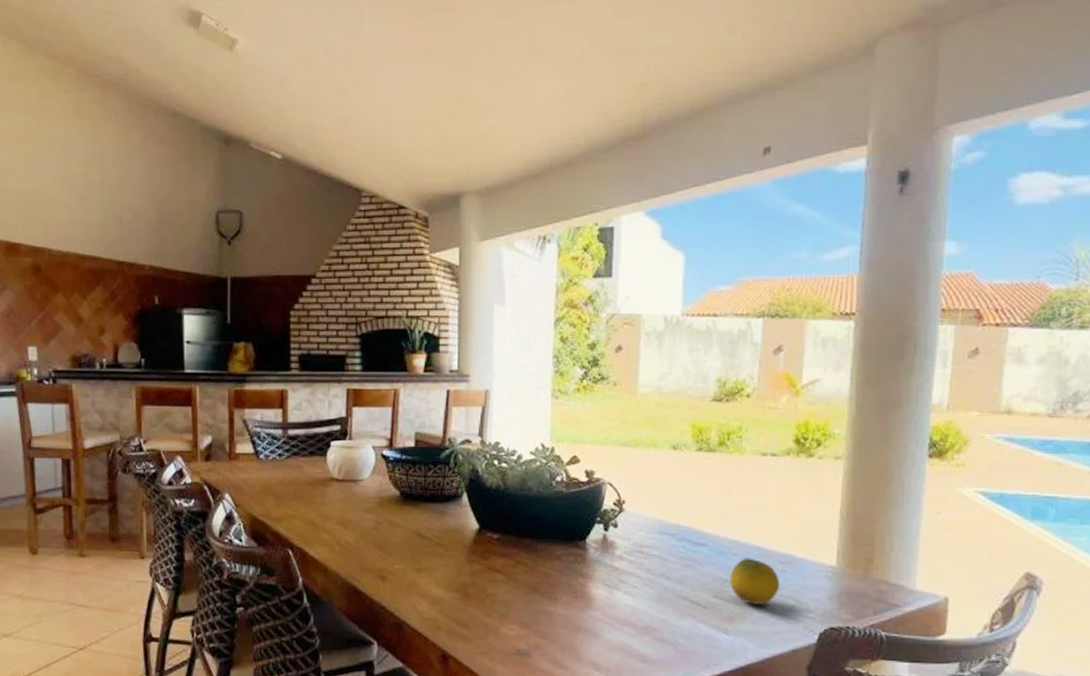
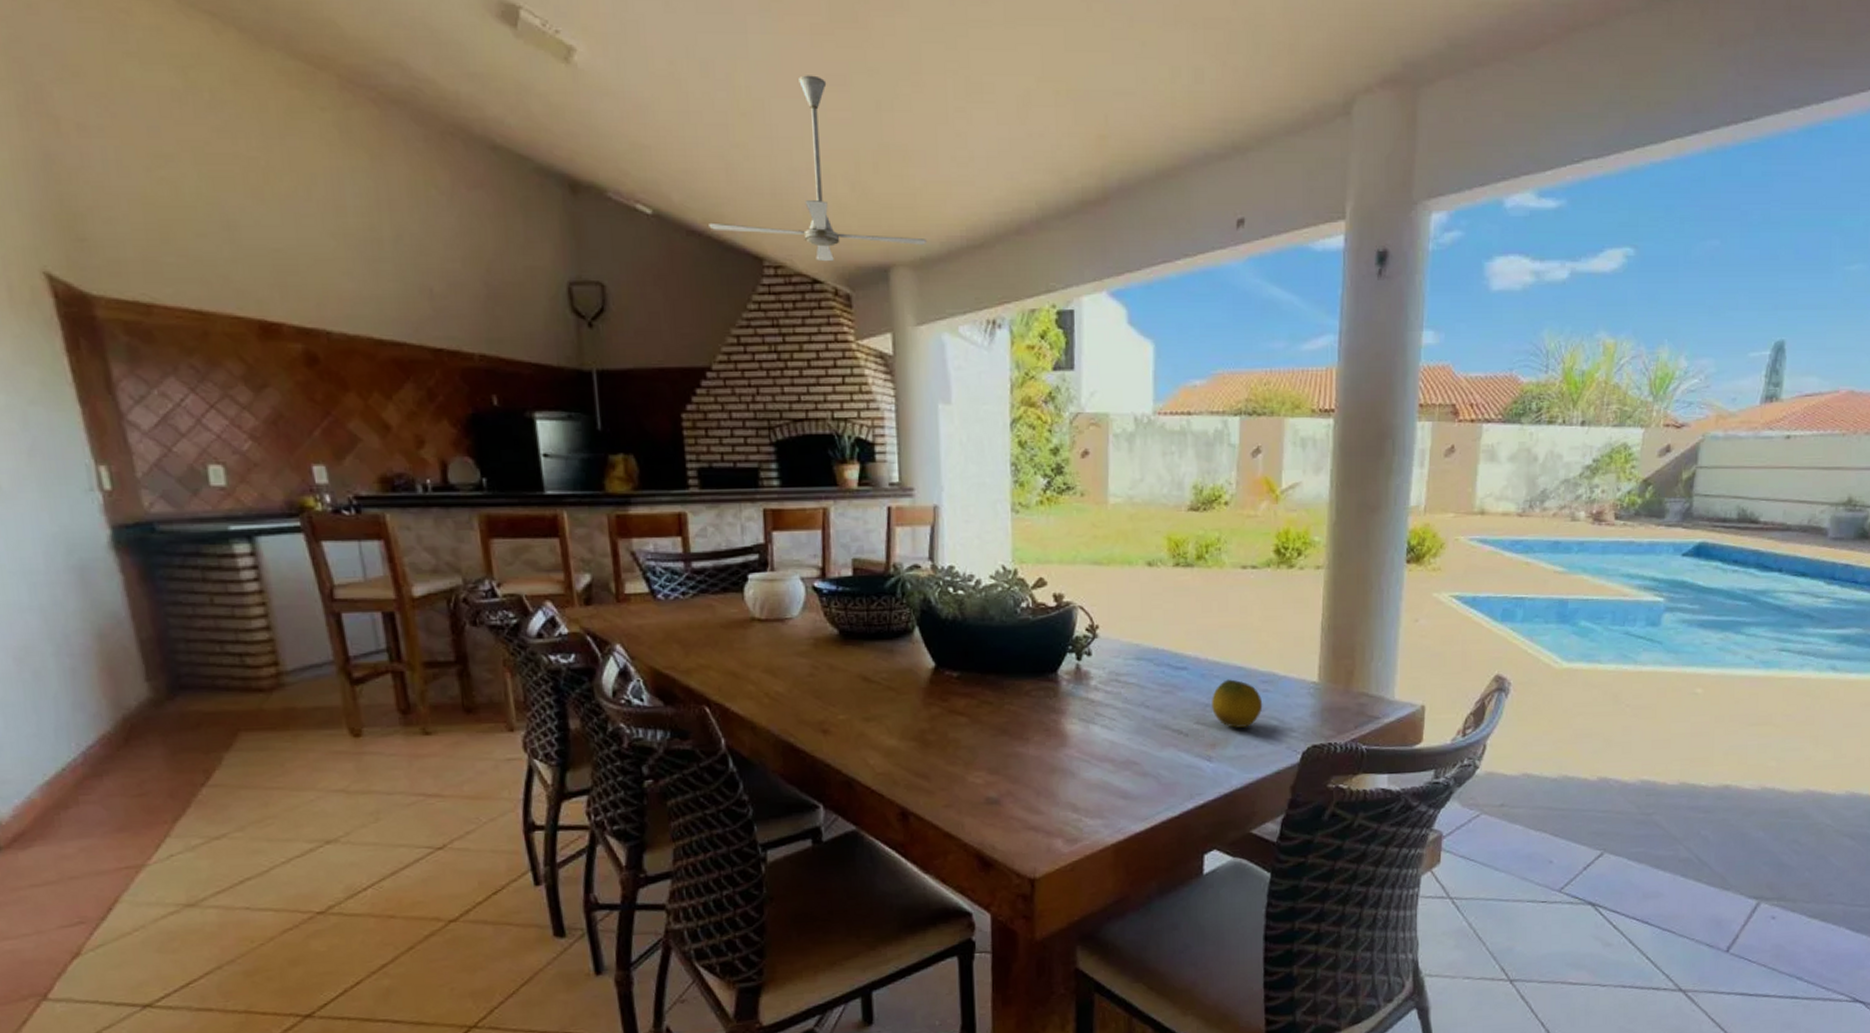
ceiling fan: none [323,49,492,192] -> present [709,75,926,262]

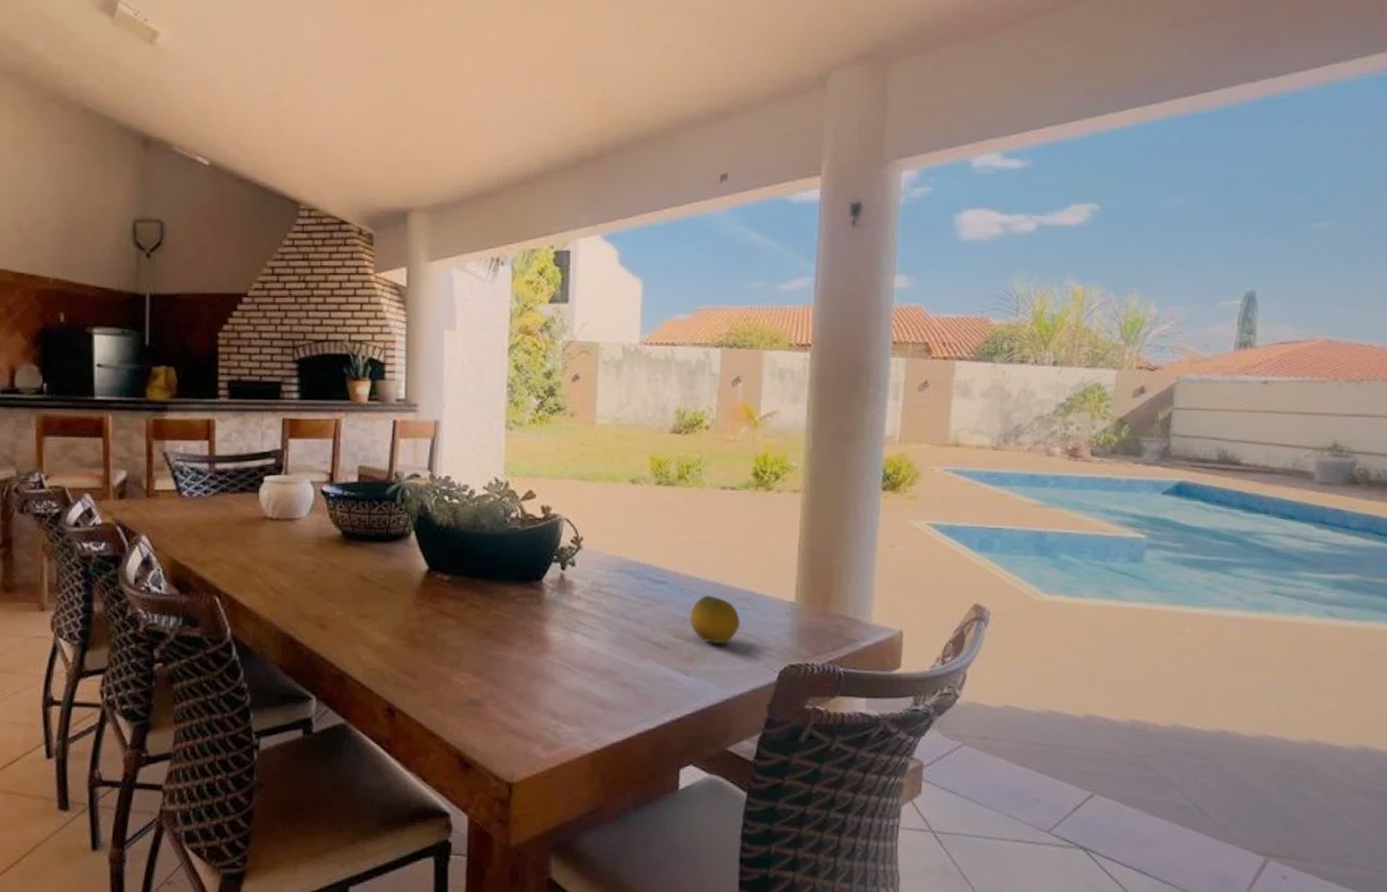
ceiling fan: present [709,75,926,262] -> none [256,53,441,206]

